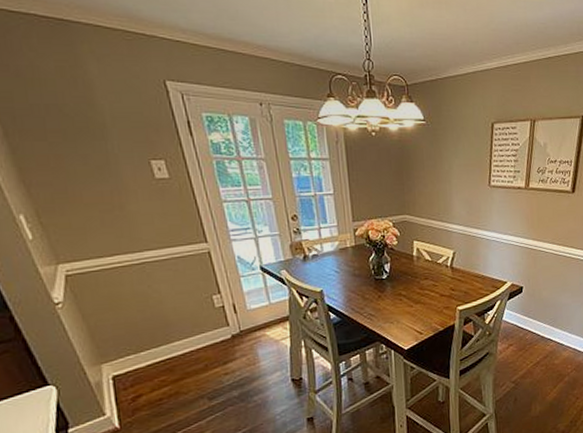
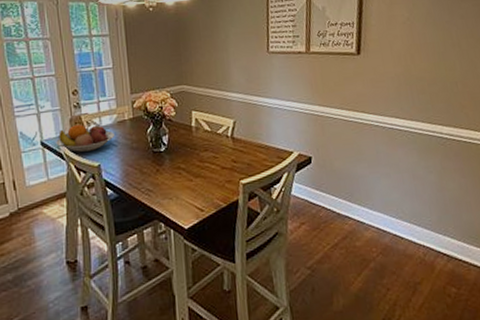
fruit bowl: none [276,251,336,278] -> present [56,124,114,152]

